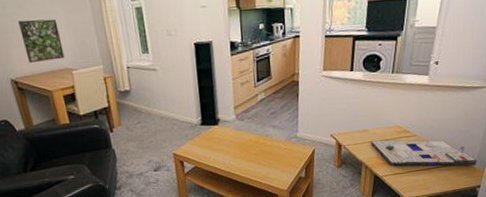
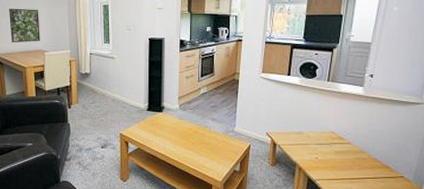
board game: present [370,140,477,166] -> none [305,144,414,181]

